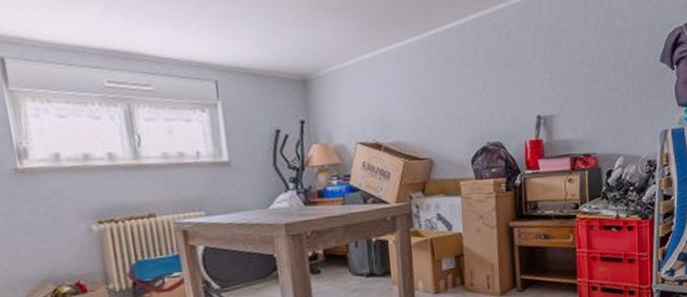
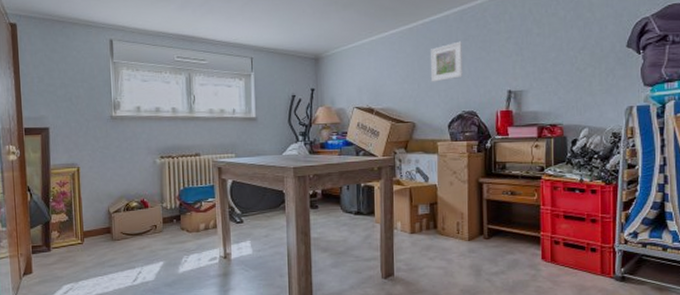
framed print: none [446,56,485,108] -> present [431,41,463,82]

